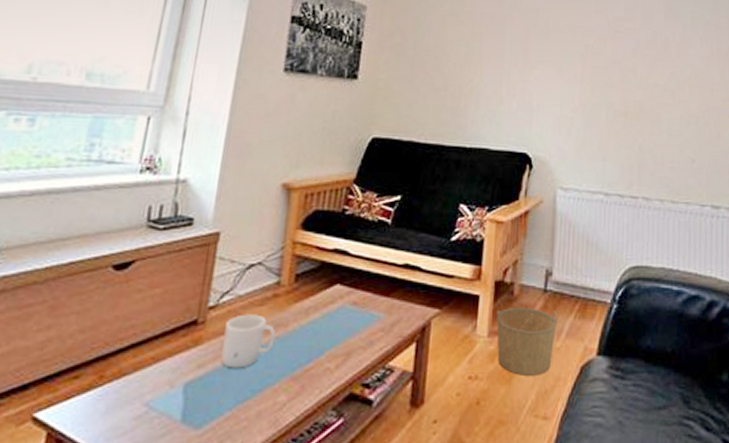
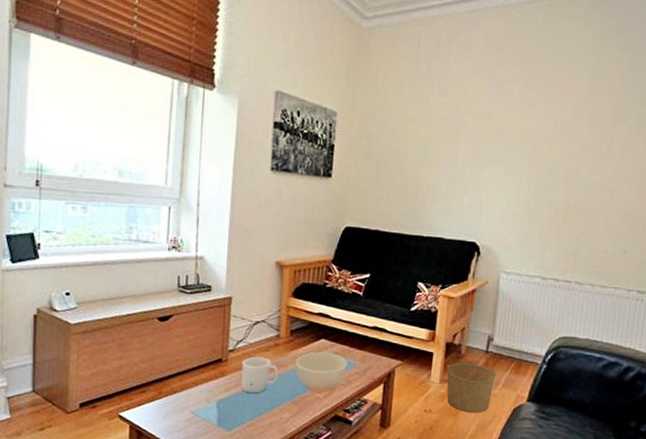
bowl: none [299,302,369,360] -> present [296,352,347,392]

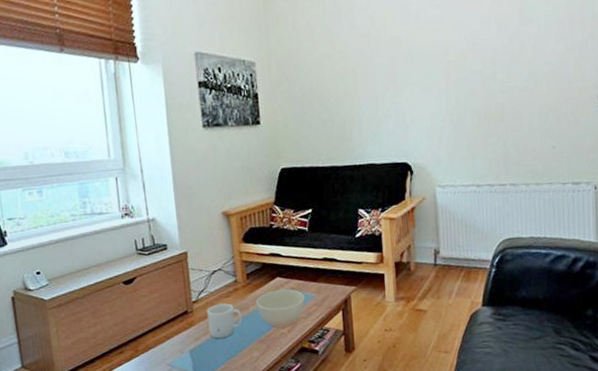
basket: present [446,362,497,413] -> none [399,278,449,326]

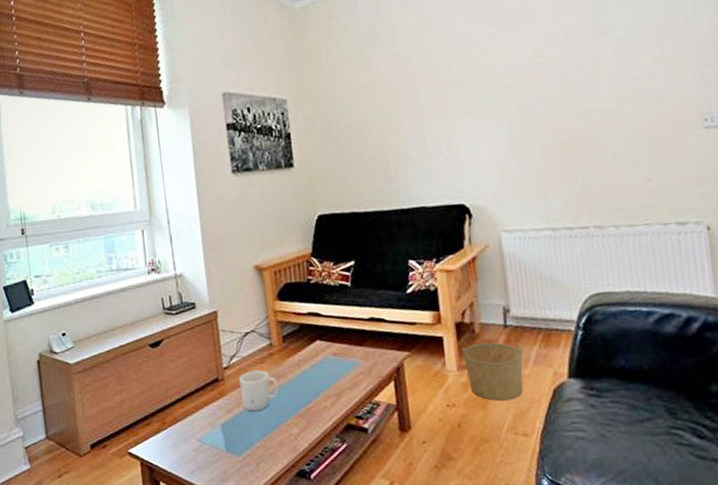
bowl: present [256,289,305,328] -> none [294,354,350,401]
basket: none [399,278,449,326] -> present [462,342,524,401]

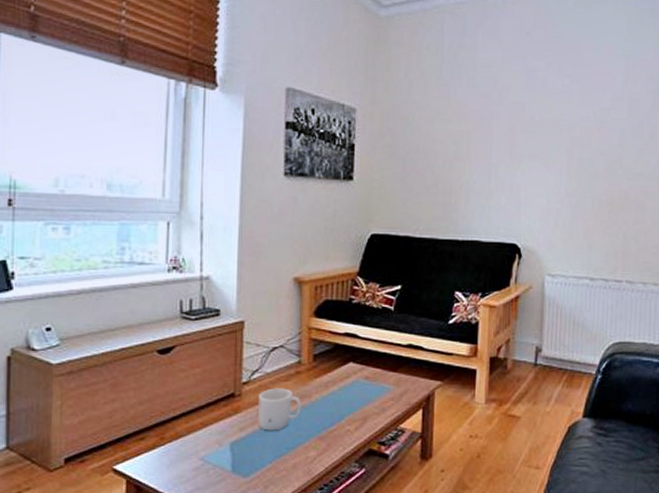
basket: present [462,342,524,401] -> none [492,378,548,434]

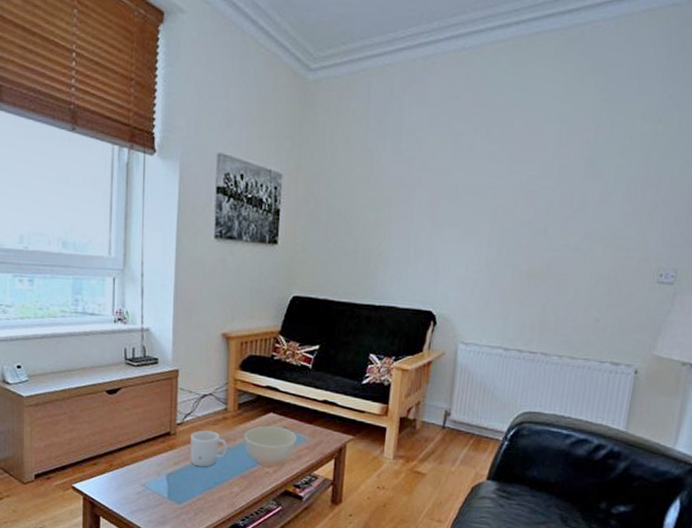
bowl: none [321,377,380,424] -> present [244,425,297,467]

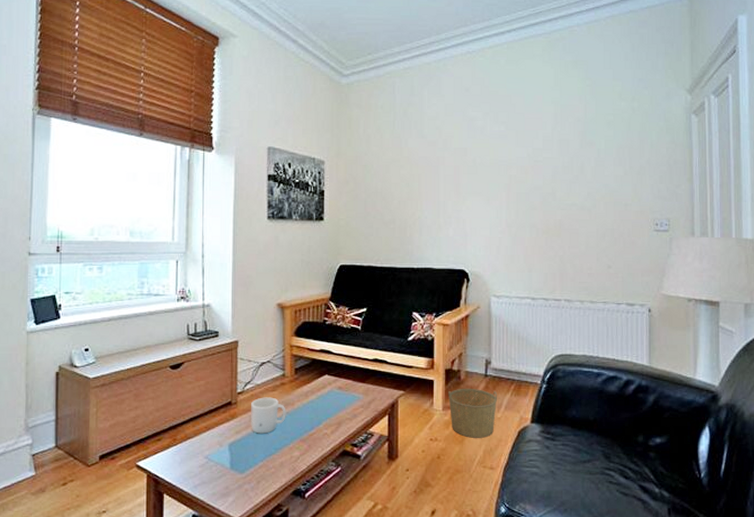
bowl: present [244,425,297,467] -> none [302,388,351,428]
basket: none [400,438,454,491] -> present [448,388,498,438]

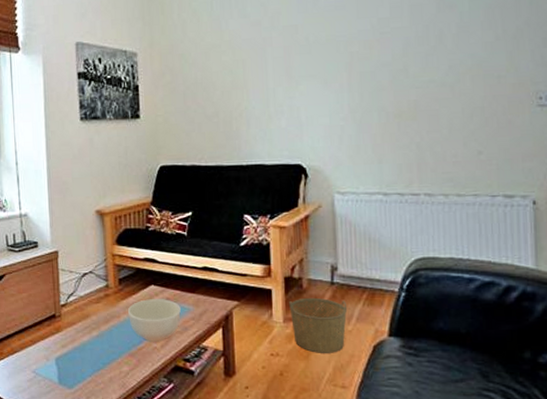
mug: present [251,397,286,434] -> none [75,309,113,348]
bowl: none [302,388,351,428] -> present [128,299,181,342]

